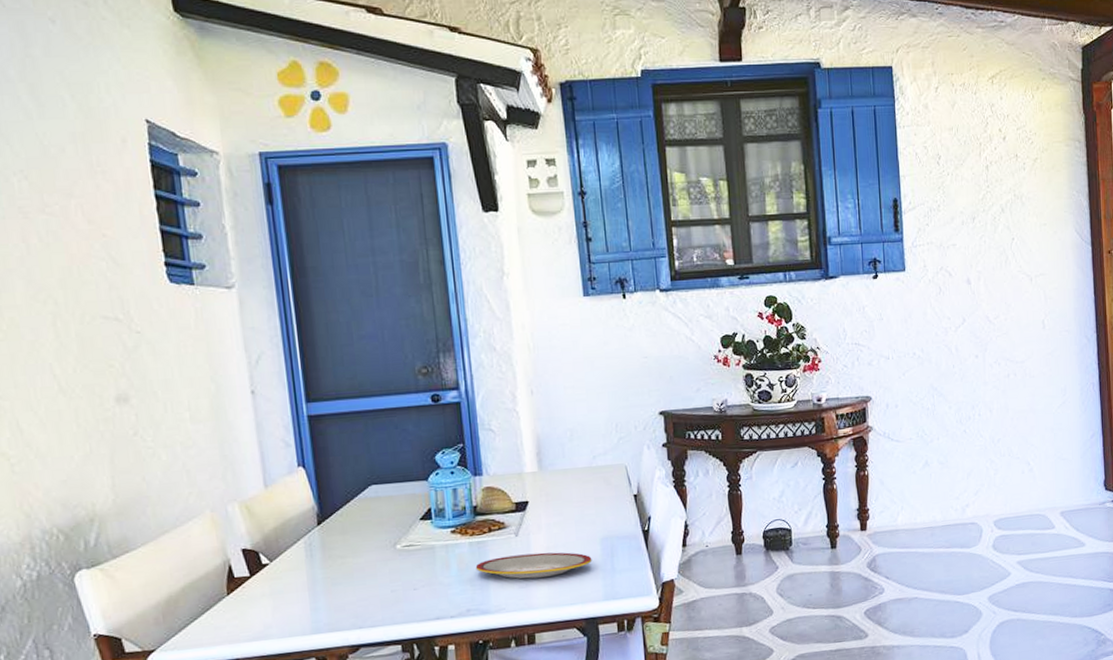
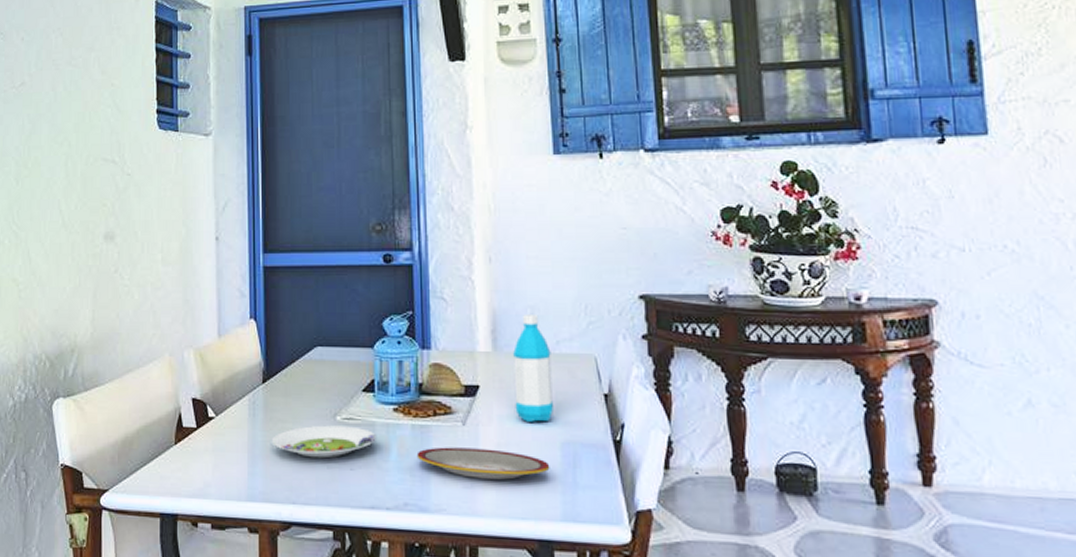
salad plate: none [333,551,437,586] -> present [272,425,376,459]
water bottle: none [556,436,593,527] -> present [513,315,553,423]

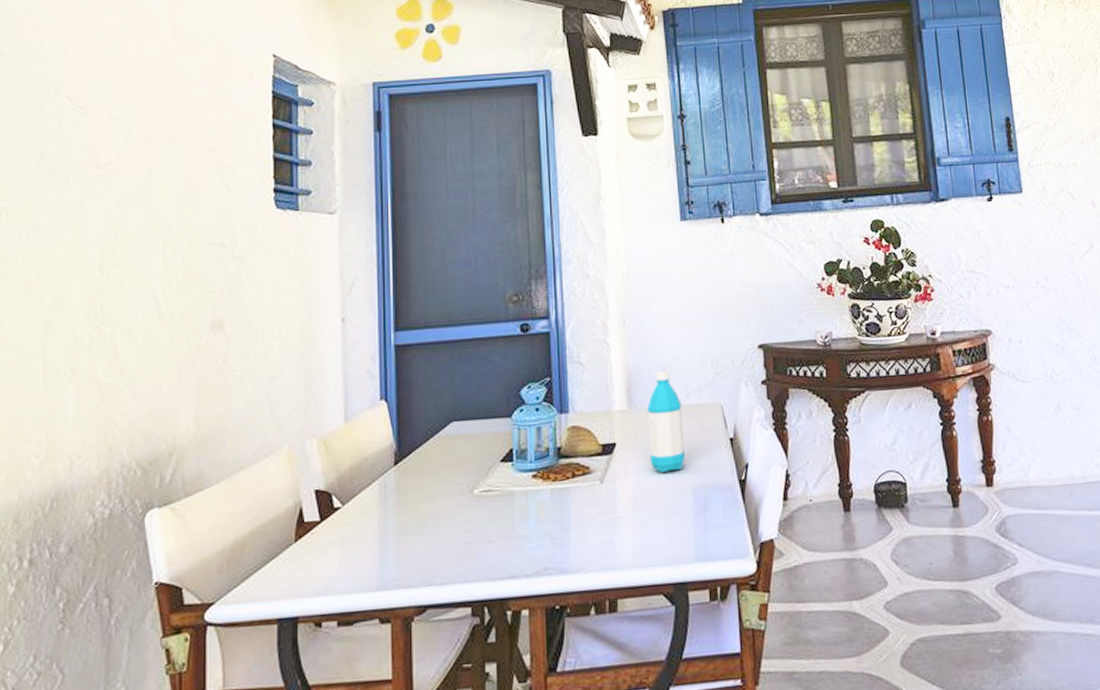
salad plate: present [272,425,376,459] -> none [406,498,515,536]
plate: present [416,447,550,480] -> none [556,502,683,534]

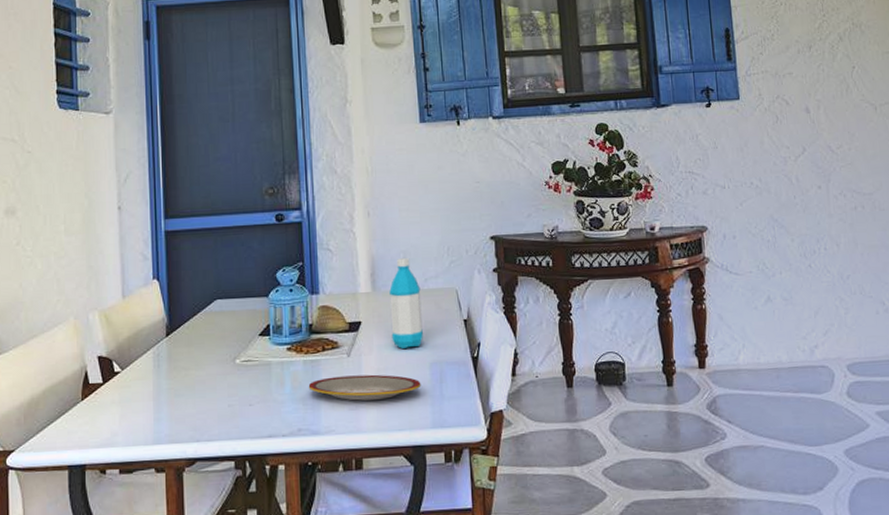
plate: none [556,502,683,534] -> present [308,374,421,401]

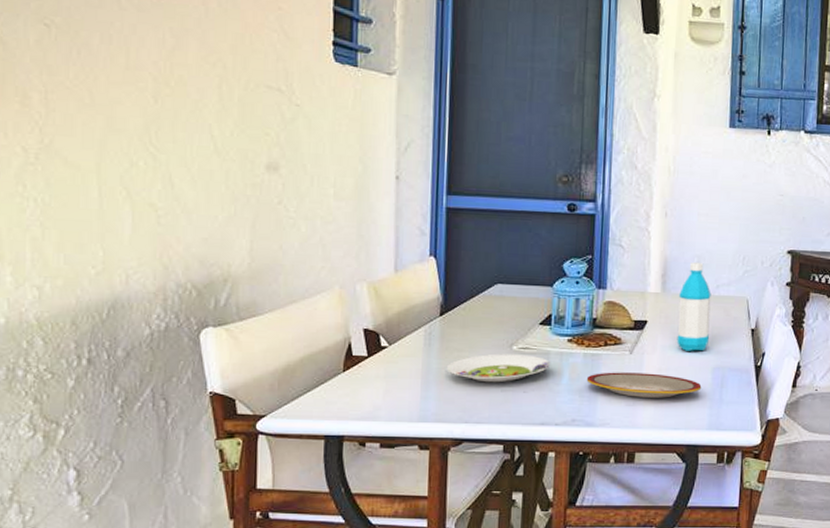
salad plate: none [177,367,272,399] -> present [447,354,550,383]

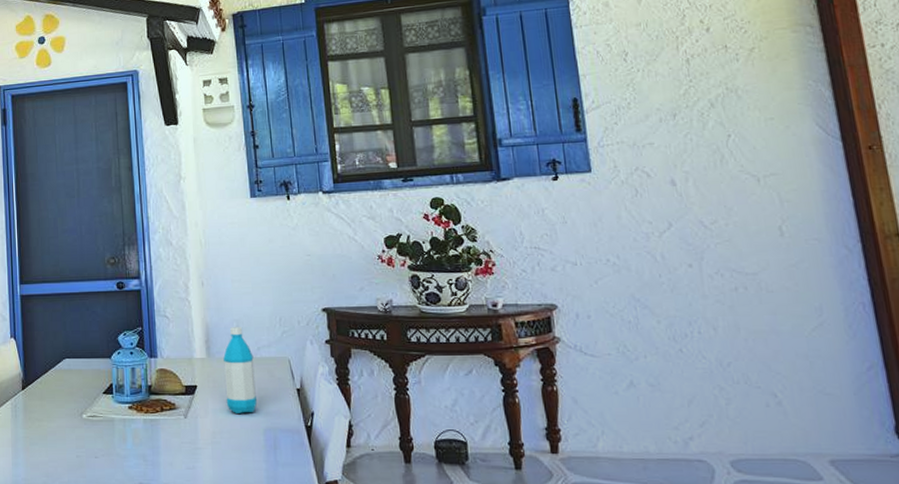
salad plate: present [447,354,550,383] -> none [31,422,115,449]
plate: present [586,372,702,398] -> none [148,436,256,461]

